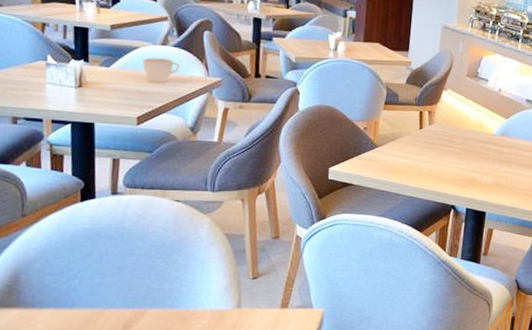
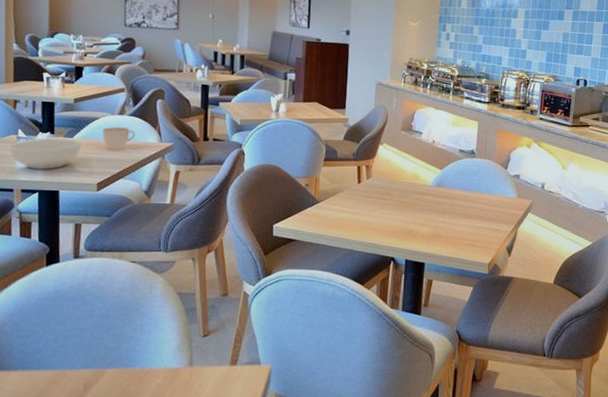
bowl: none [36,66,120,100] -> present [8,138,82,169]

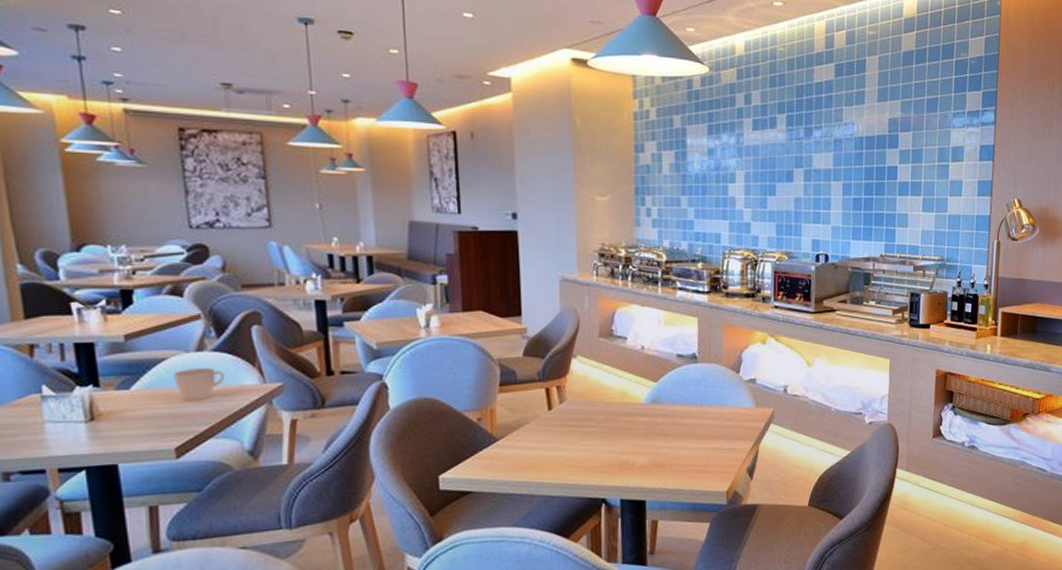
bowl: present [8,138,82,169] -> none [29,391,145,439]

